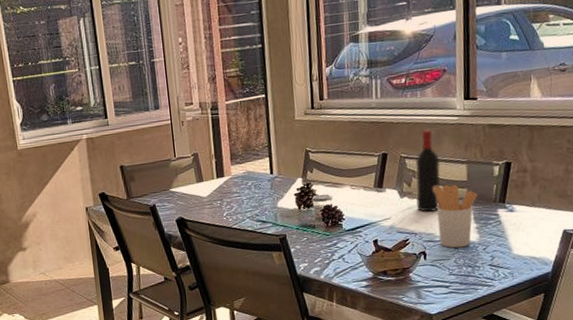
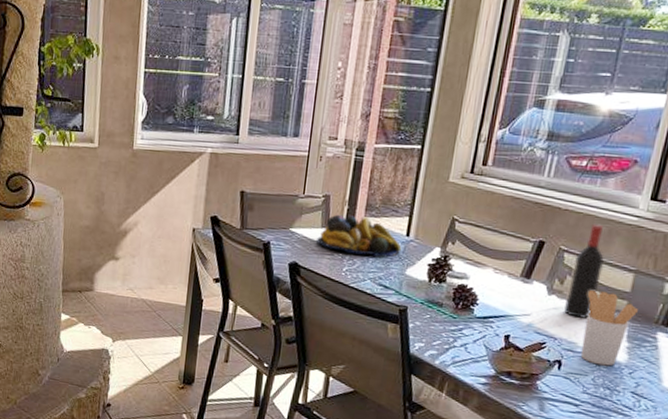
fruit bowl: none [194,165,269,200] -> present [316,214,402,259]

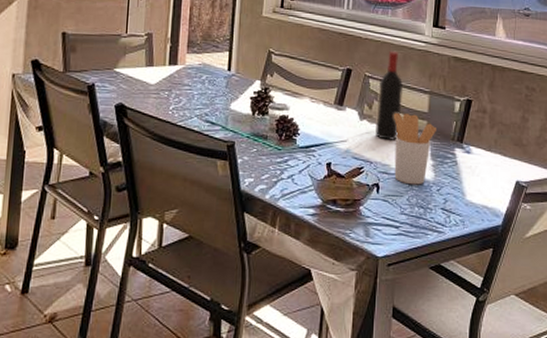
fruit bowl: present [316,214,402,259] -> none [141,52,225,94]

